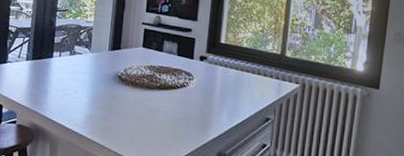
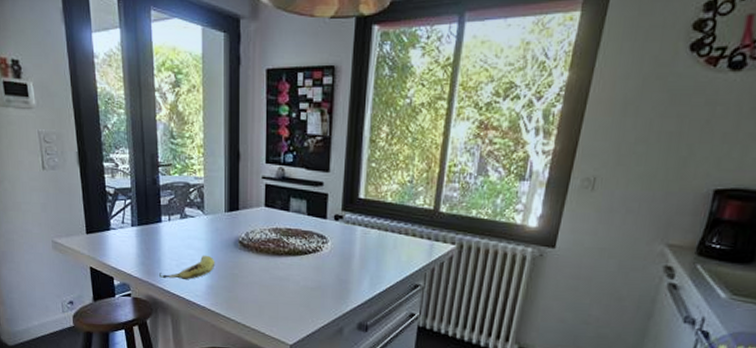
fruit: none [44,87,96,109] -> present [159,255,215,280]

